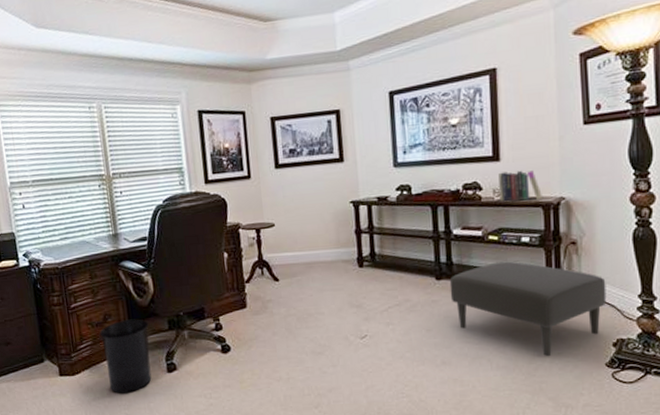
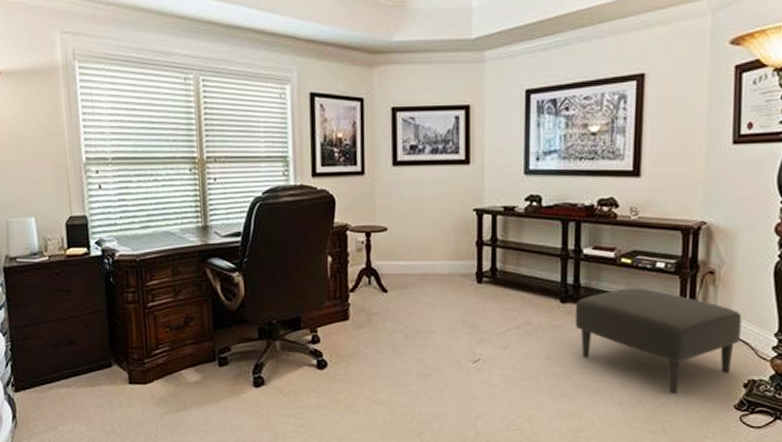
waste bin: present [100,319,152,393] -> none [179,324,236,408]
books: present [499,170,542,202] -> none [637,189,682,223]

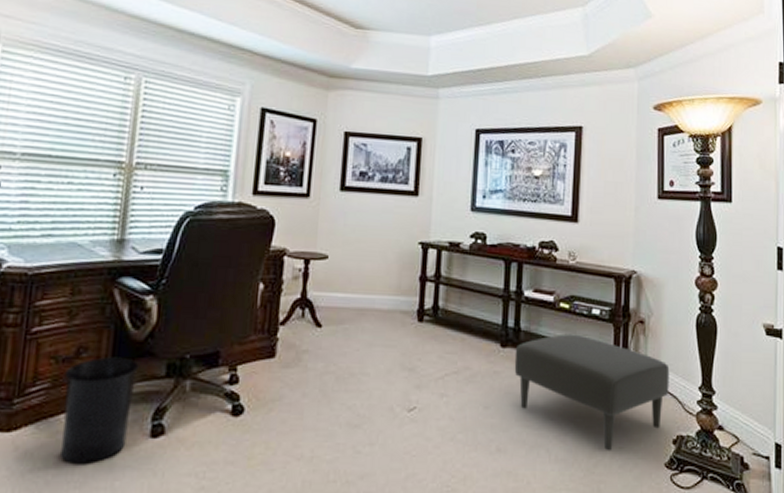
waste bin: none [179,324,236,408] -> present [60,357,139,464]

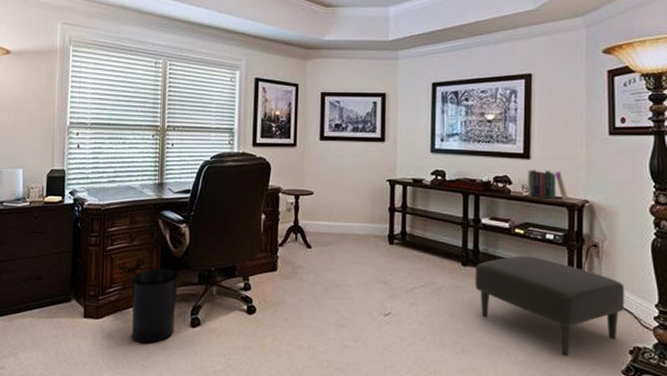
books: none [575,235,615,271] -> present [528,169,568,201]

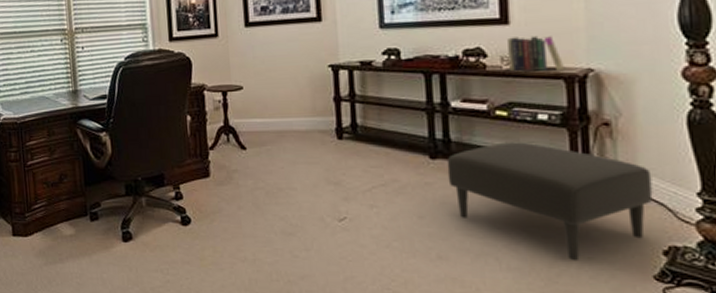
waste bin: present [130,268,180,344] -> none [55,181,106,260]

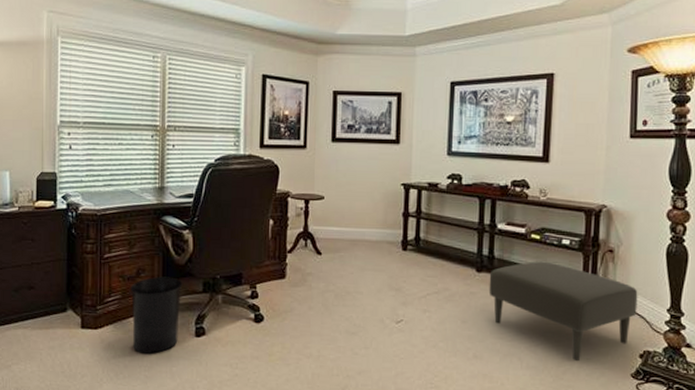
waste bin: none [55,181,106,260] -> present [130,276,183,354]
books: present [508,35,564,72] -> none [545,173,586,205]

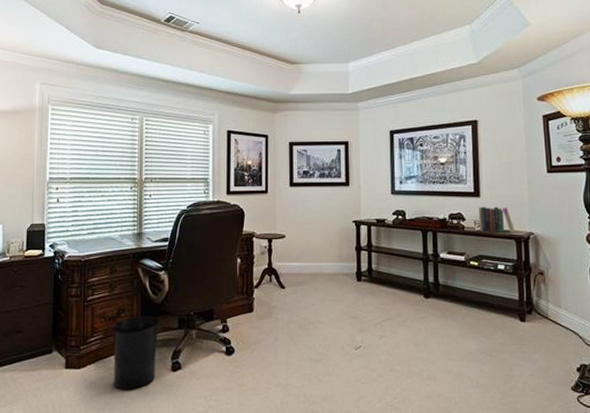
ottoman: present [488,261,638,362] -> none [436,285,570,378]
books: none [545,173,586,205] -> present [479,206,515,234]

